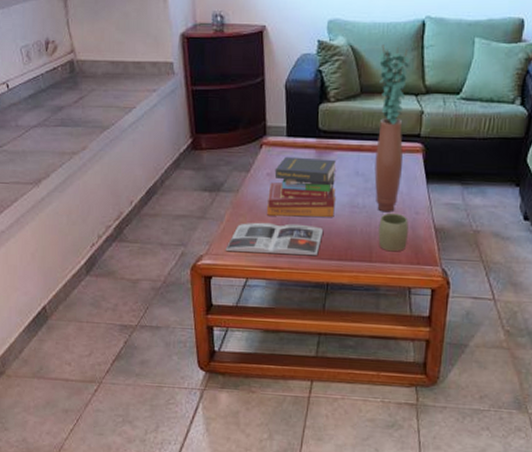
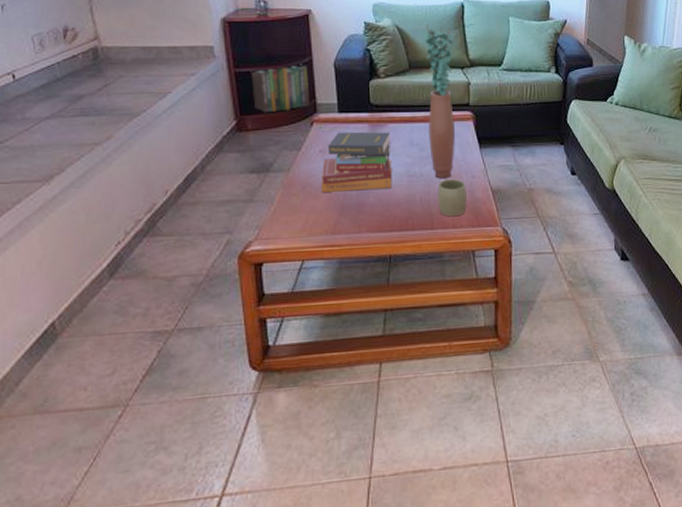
books: none [206,84,261,133] -> present [250,64,310,113]
magazine: present [225,222,324,257] -> none [277,198,383,233]

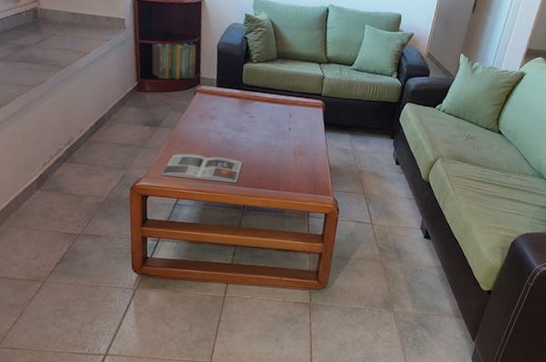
magazine: none [277,198,383,233] -> present [161,153,243,184]
books: present [320,131,392,192] -> none [197,102,255,153]
vase: present [423,25,456,179] -> none [284,22,316,152]
mug: present [437,178,467,217] -> none [285,152,310,184]

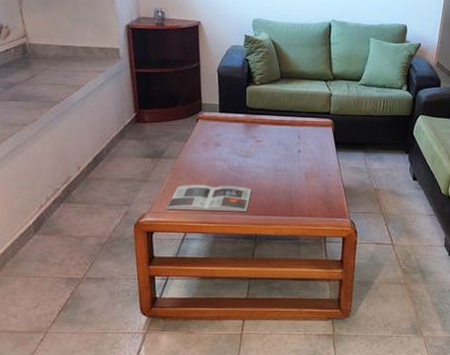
books: present [151,42,197,80] -> none [148,68,197,109]

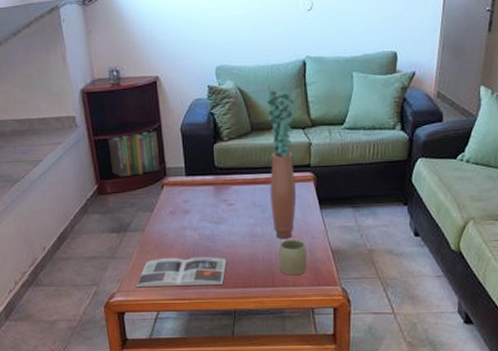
books: none [148,68,197,109] -> present [107,130,160,178]
vase: none [293,40,320,175] -> present [265,85,297,239]
mug: none [298,175,322,208] -> present [278,239,307,276]

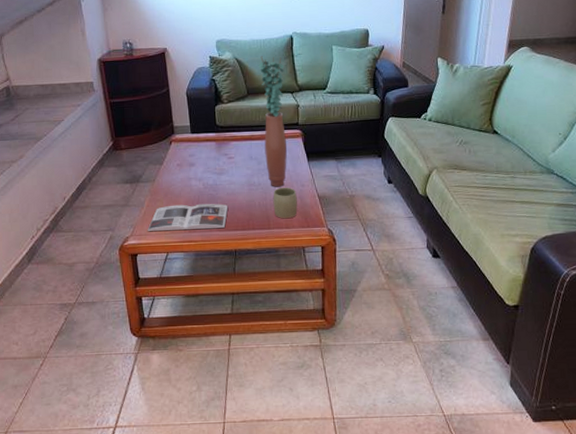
books: present [107,130,160,178] -> none [122,94,169,135]

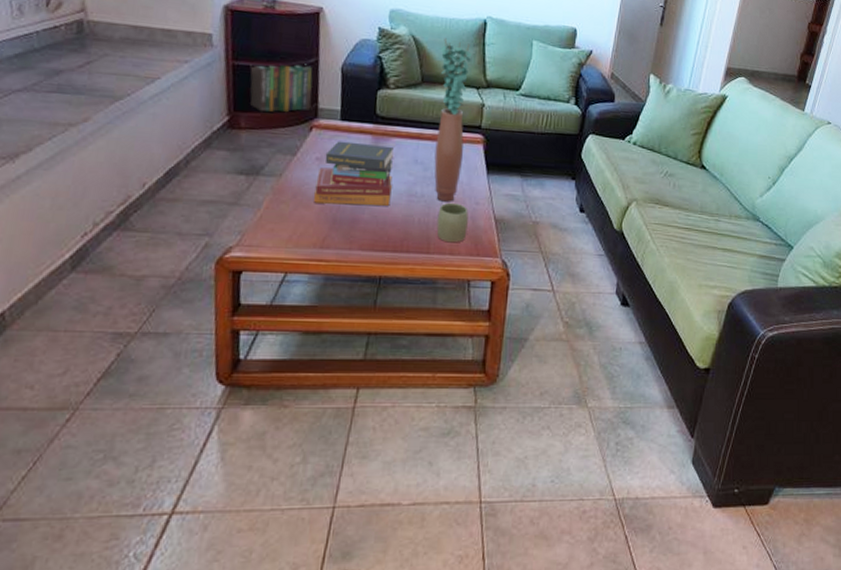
books: none [122,94,169,135] -> present [249,64,313,113]
magazine: present [147,203,228,231] -> none [261,210,378,248]
books: none [179,148,236,199] -> present [313,141,394,206]

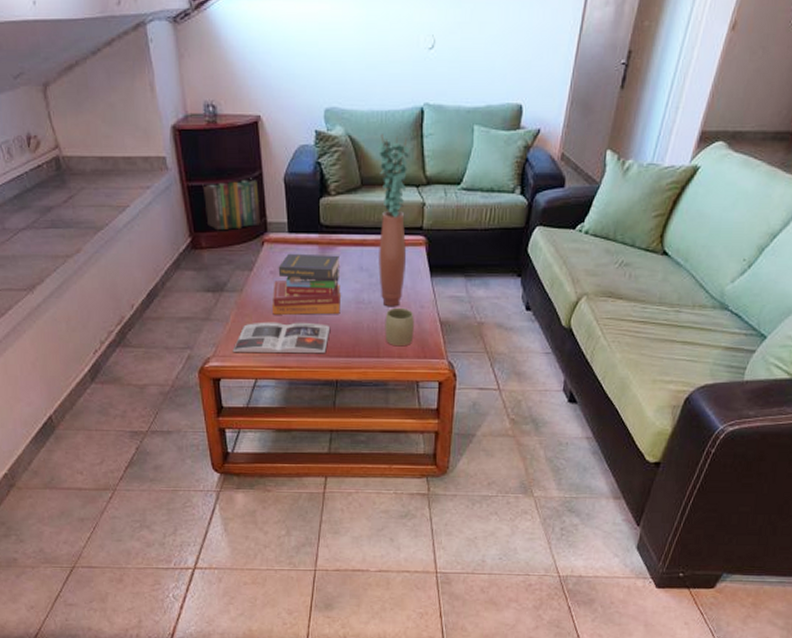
magazine: none [261,210,378,248] -> present [232,322,331,354]

